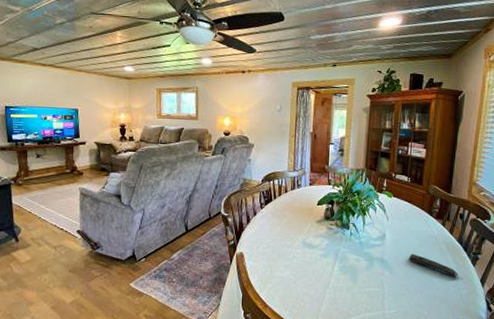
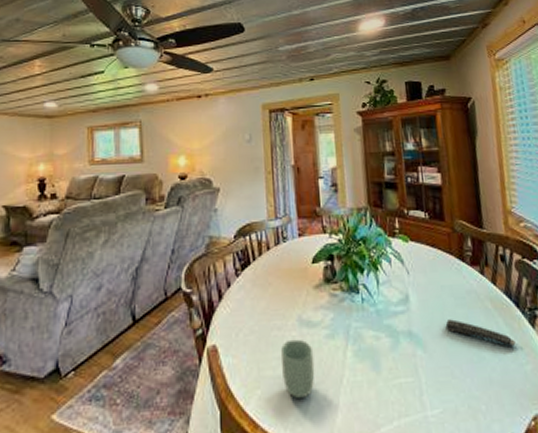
cup: none [287,254,311,292] -> present [280,339,315,398]

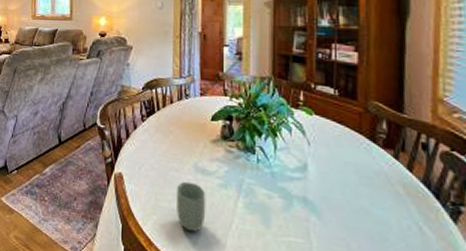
remote control: present [445,319,516,346] -> none [345,195,429,236]

